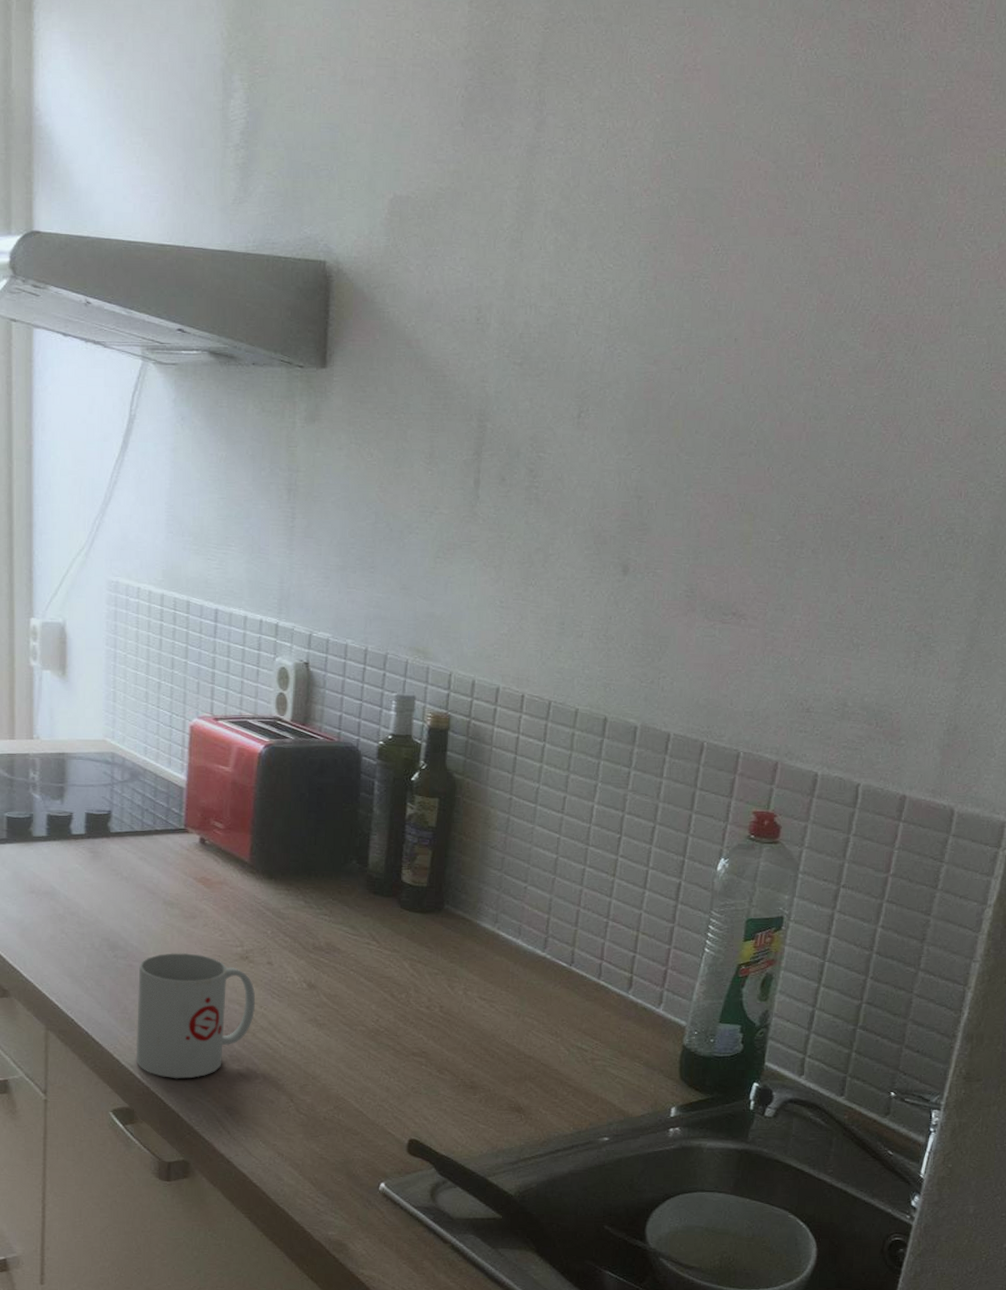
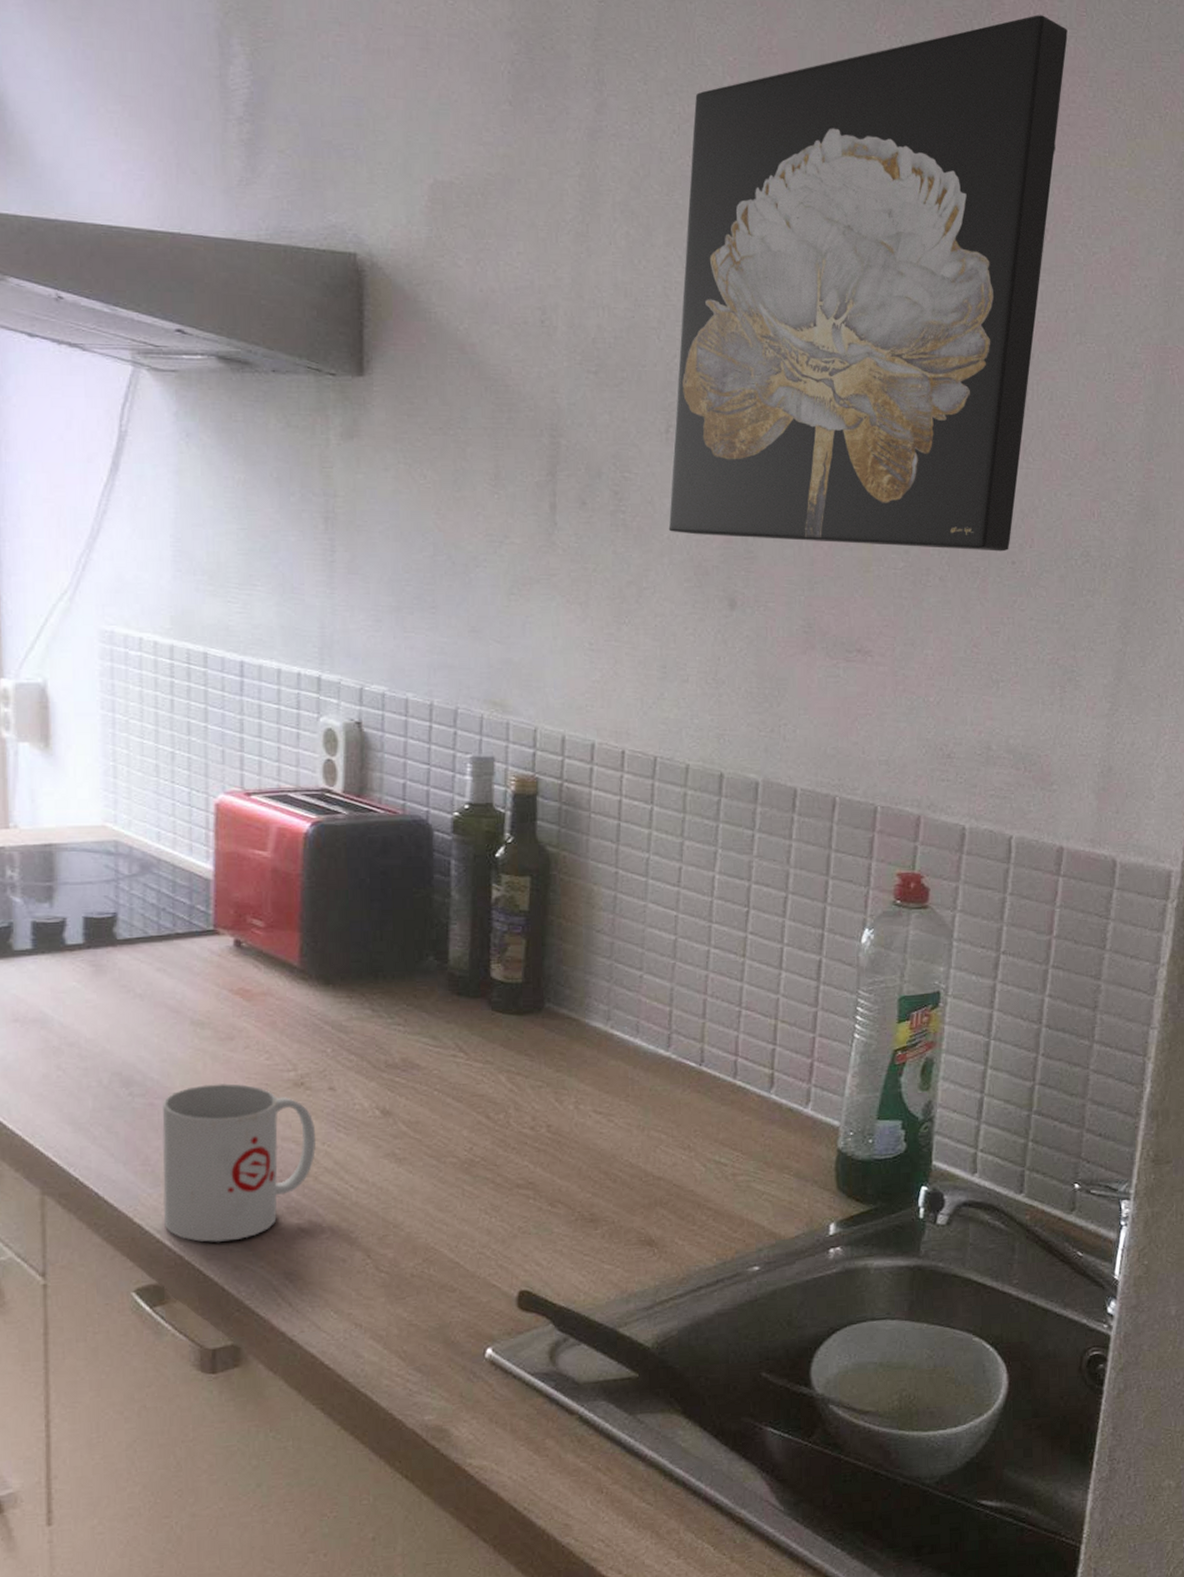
wall art: none [574,23,976,528] -> present [668,15,1068,552]

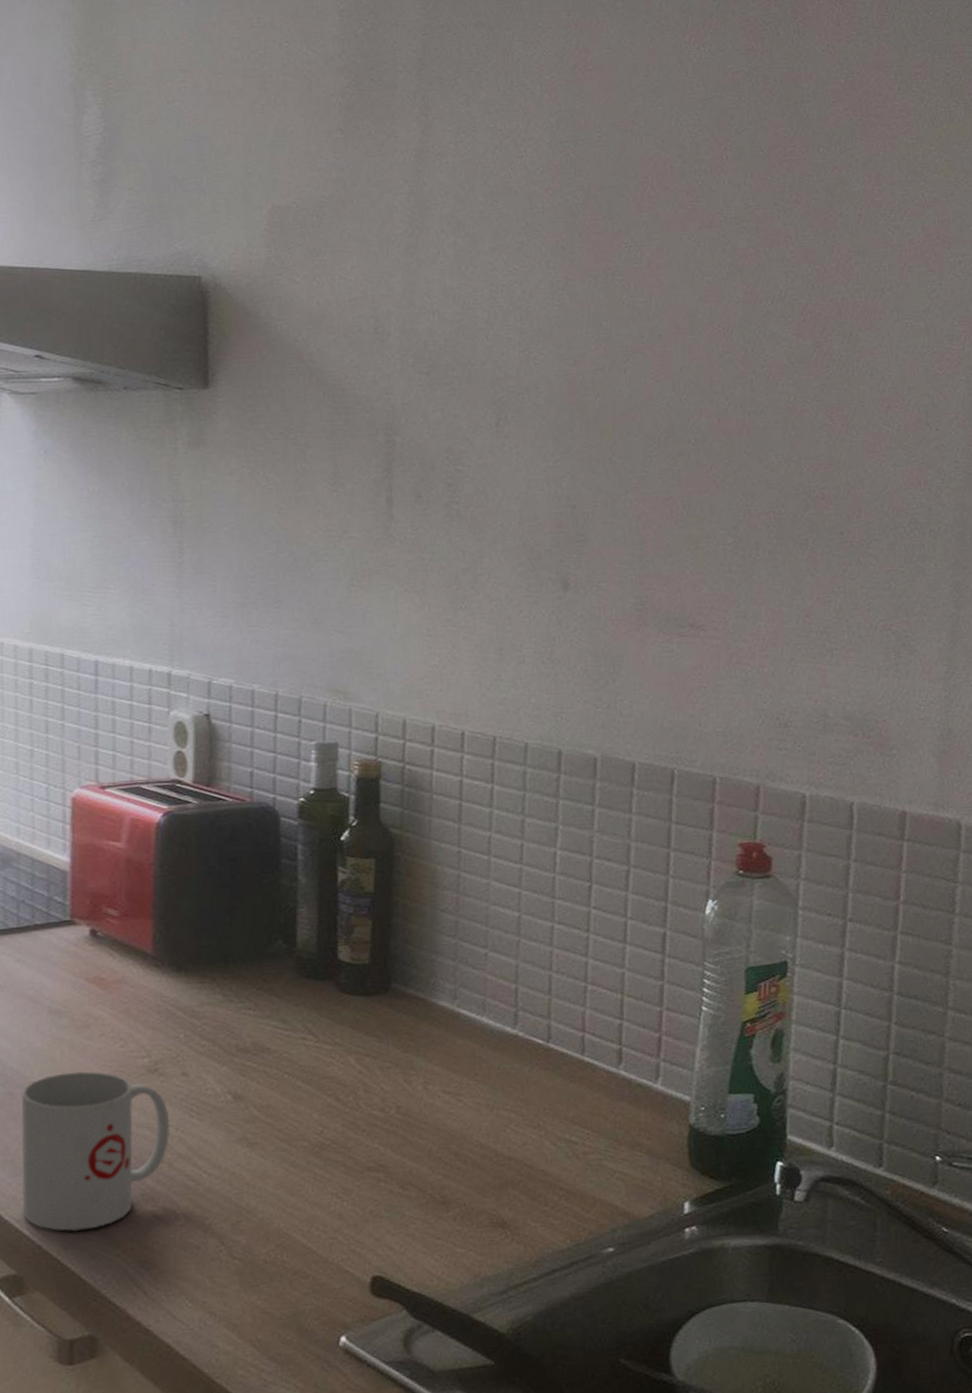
wall art: present [668,15,1068,552] -> none [500,17,871,523]

